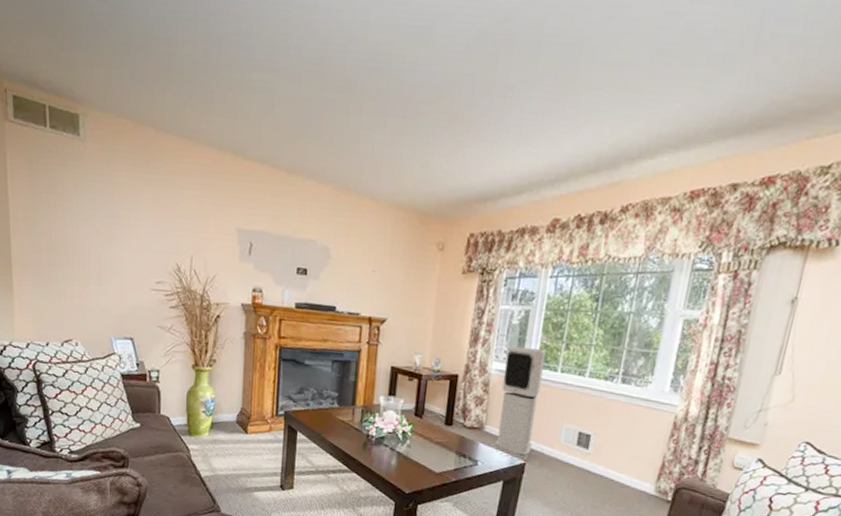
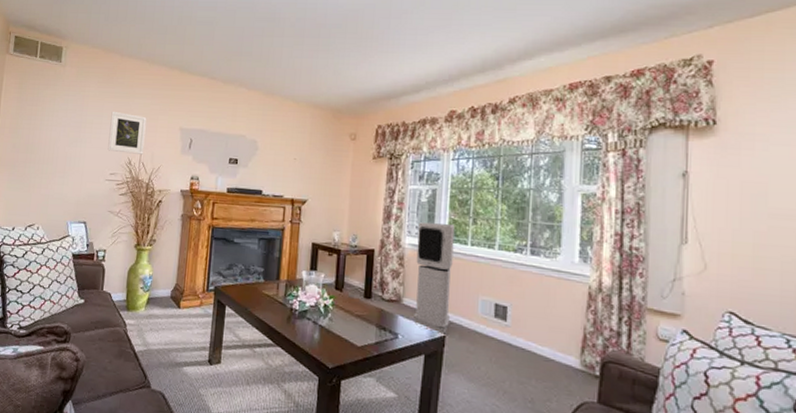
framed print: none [150,203,195,260] -> present [108,111,147,155]

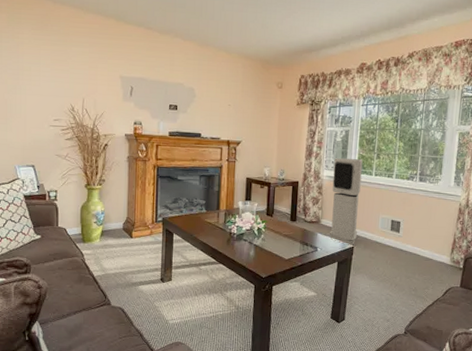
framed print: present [108,111,147,155] -> none [49,58,86,101]

